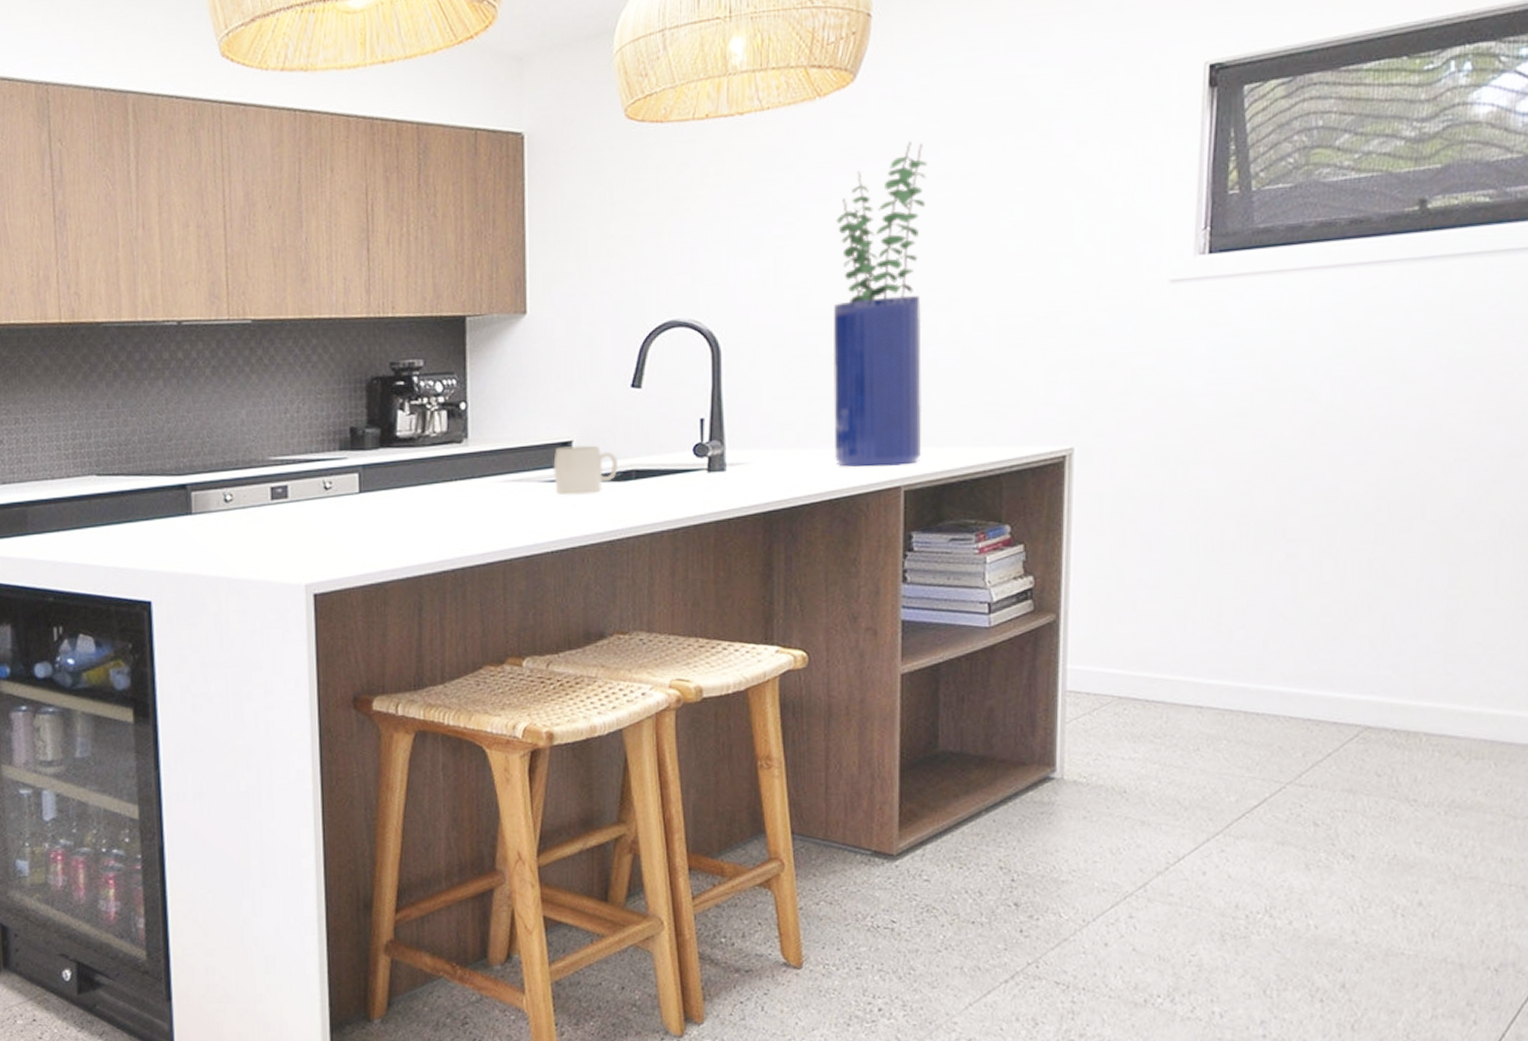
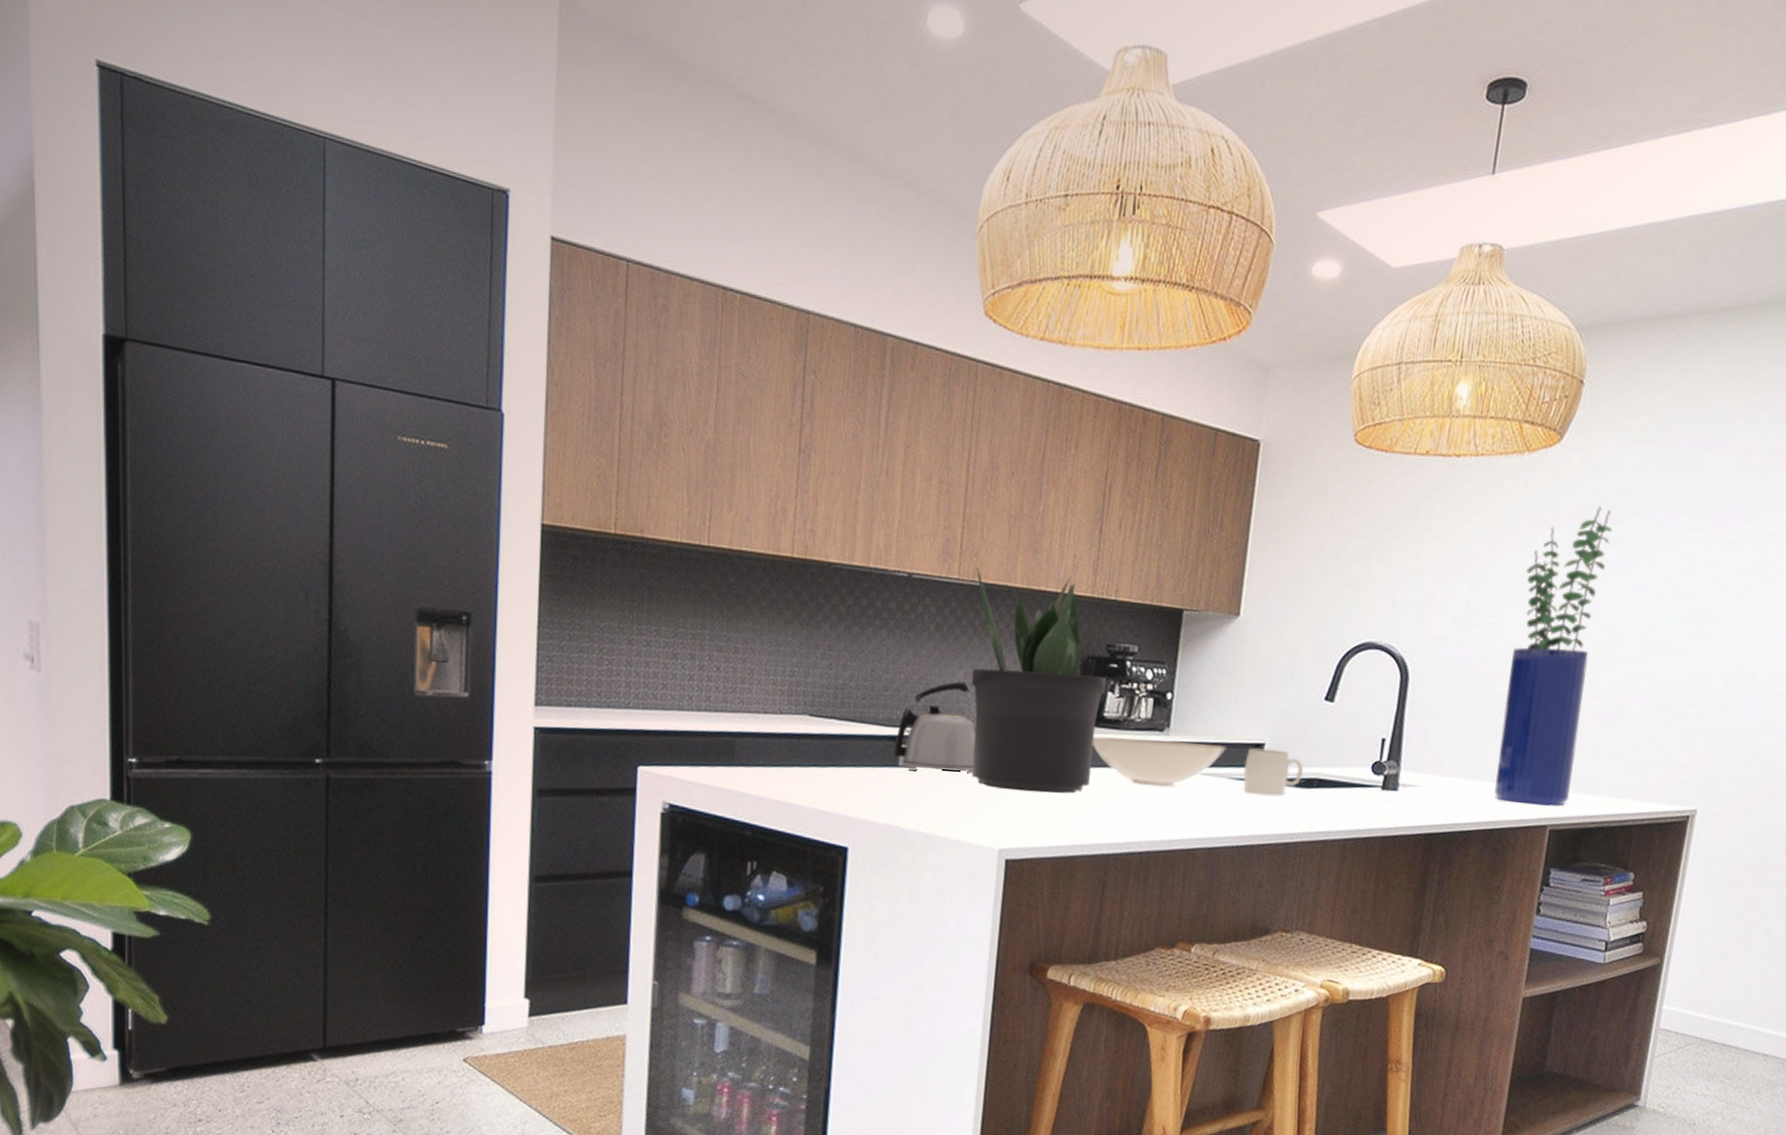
kettle: none [185,421,269,516] -> present [894,681,977,774]
planter: none [245,299,396,524] -> present [971,566,1107,793]
decorative bowl: none [389,448,531,500] -> present [1092,736,1226,786]

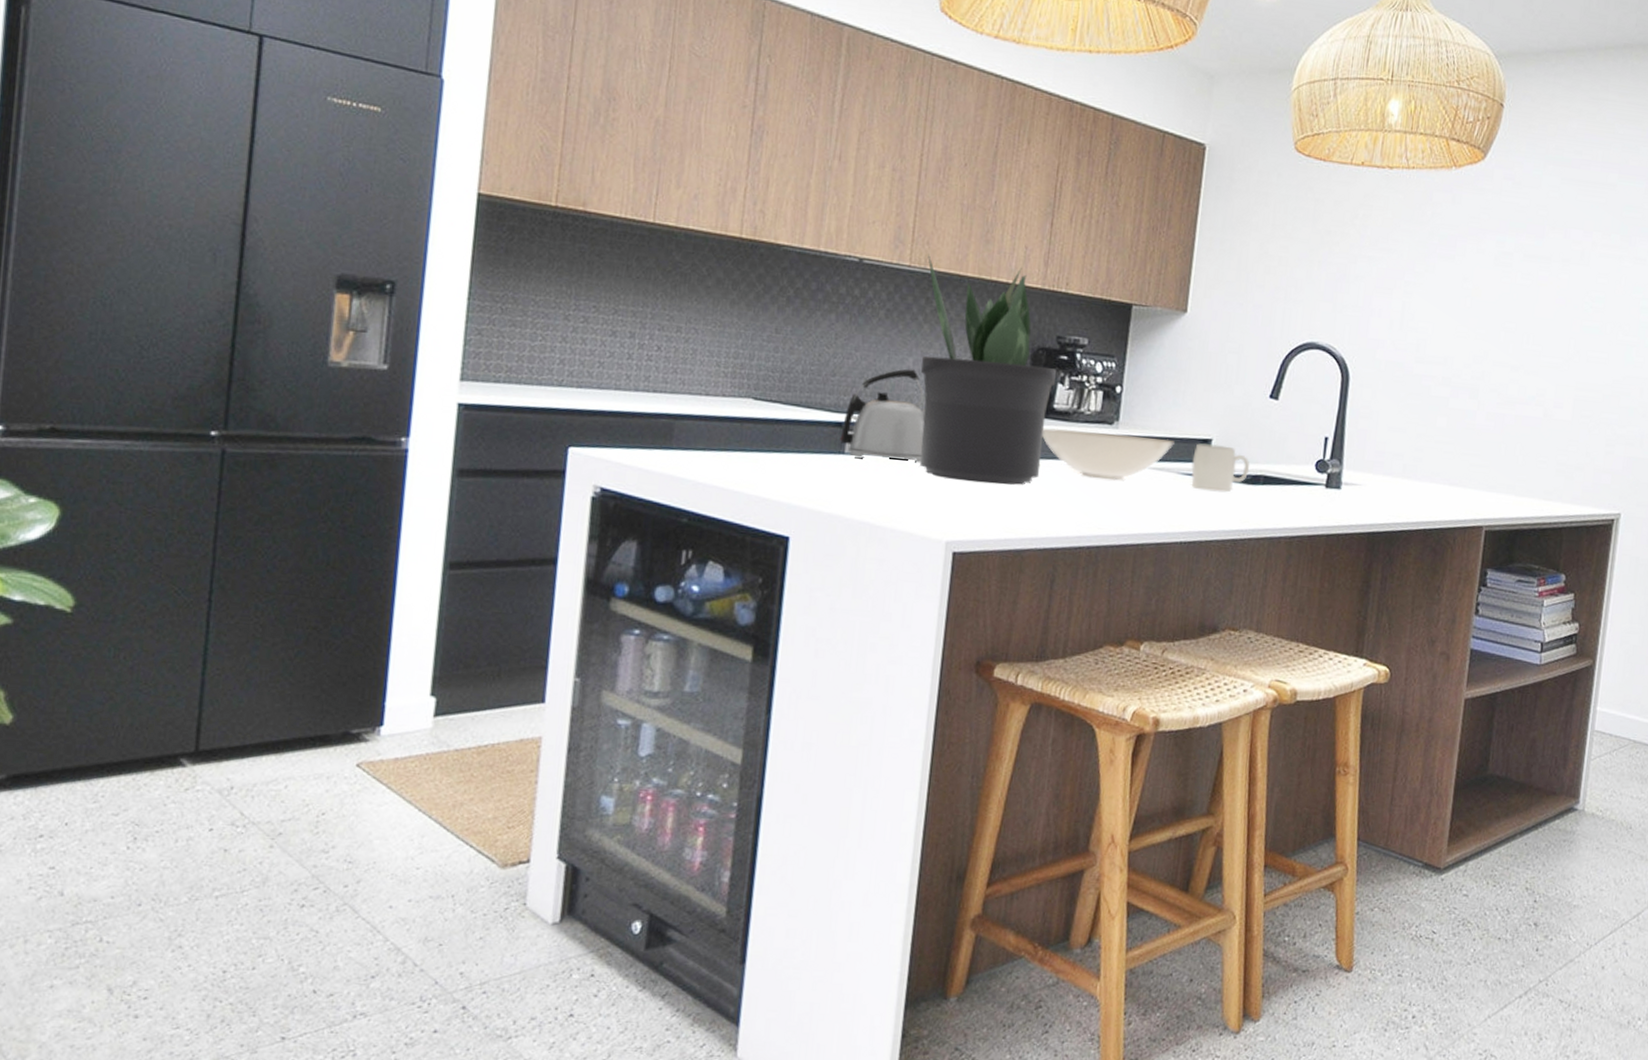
vase: present [1494,507,1612,807] -> none [1432,221,1534,508]

